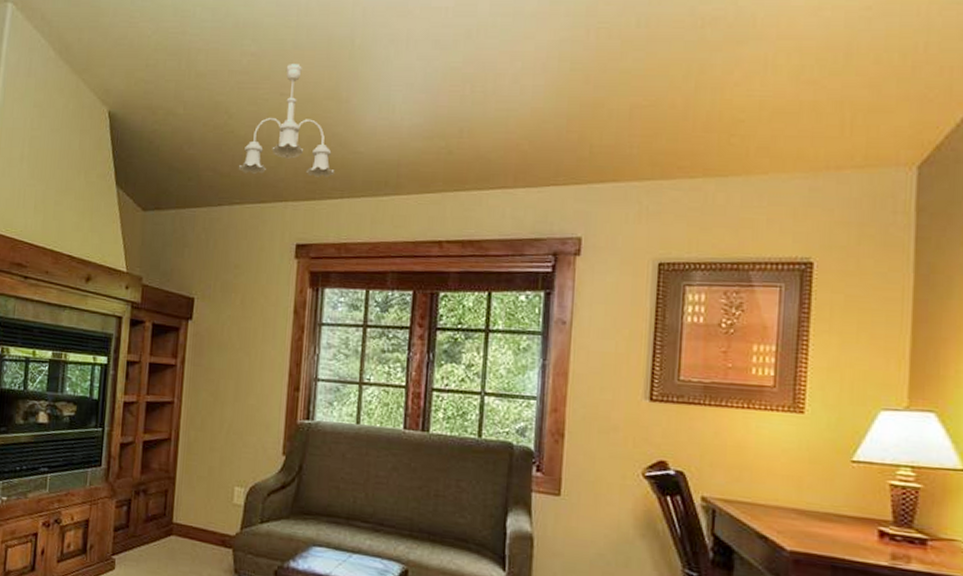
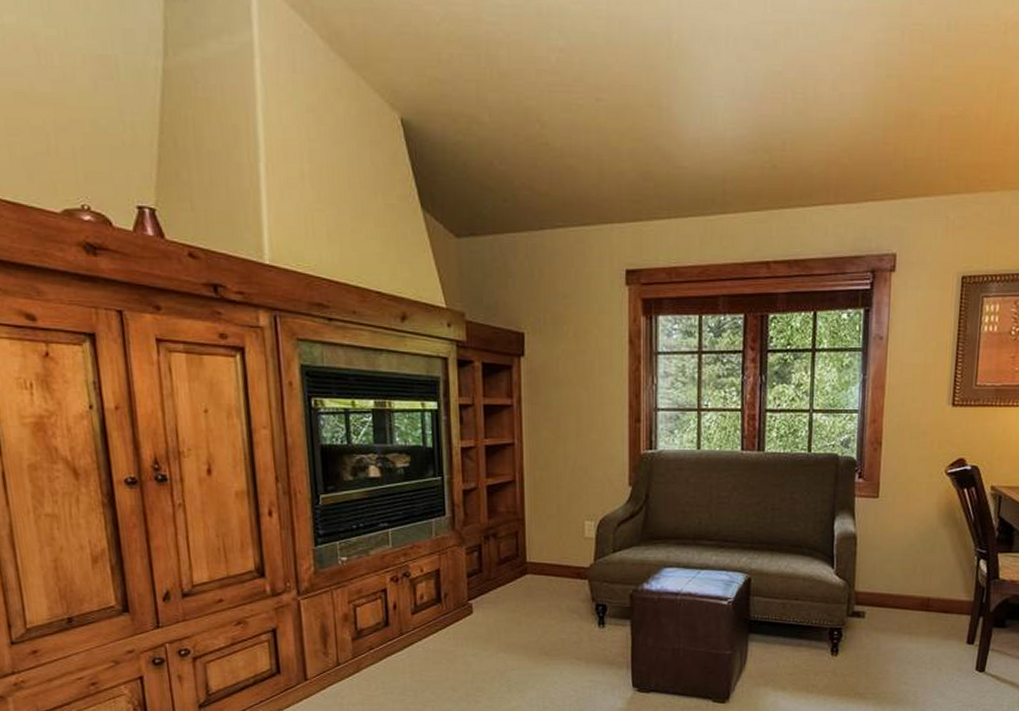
ceiling light fixture: present [238,64,335,179] -> none [557,63,660,197]

